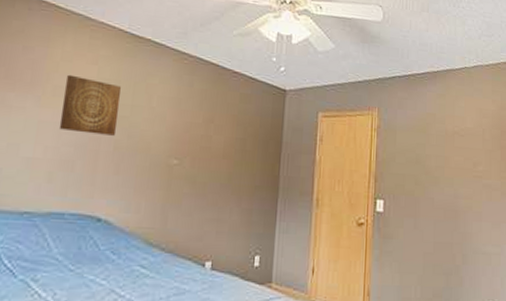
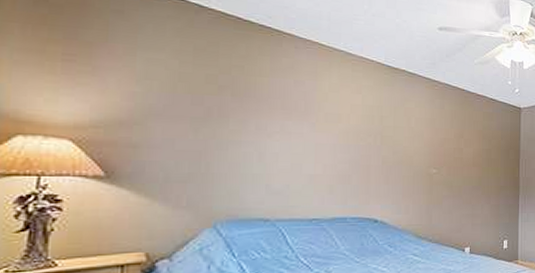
wall art: present [59,74,122,136] -> none [334,103,384,153]

